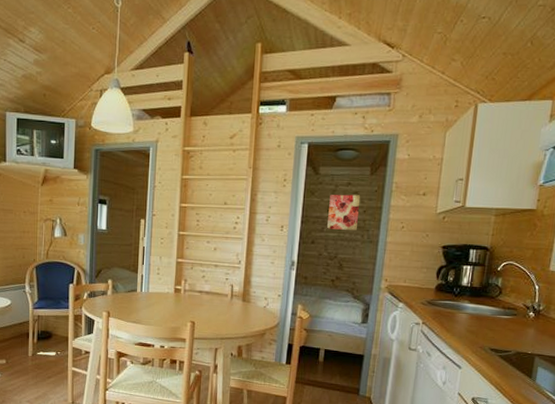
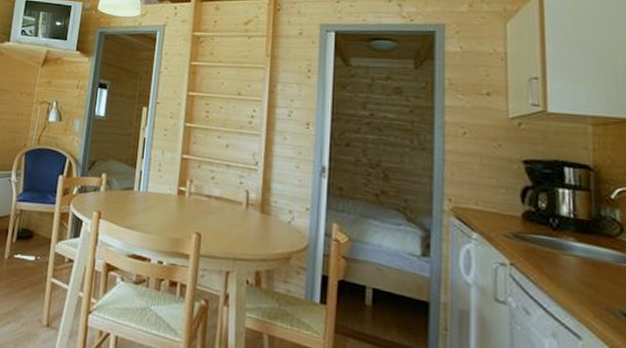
wall art: present [327,194,361,230] -> none [365,89,405,134]

